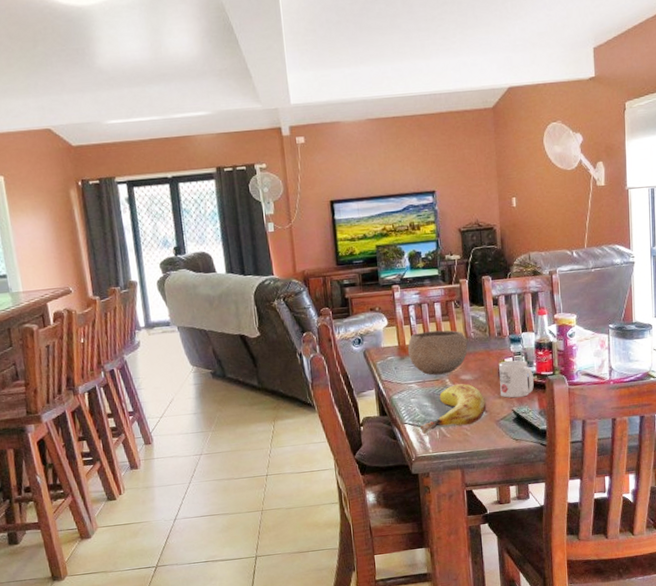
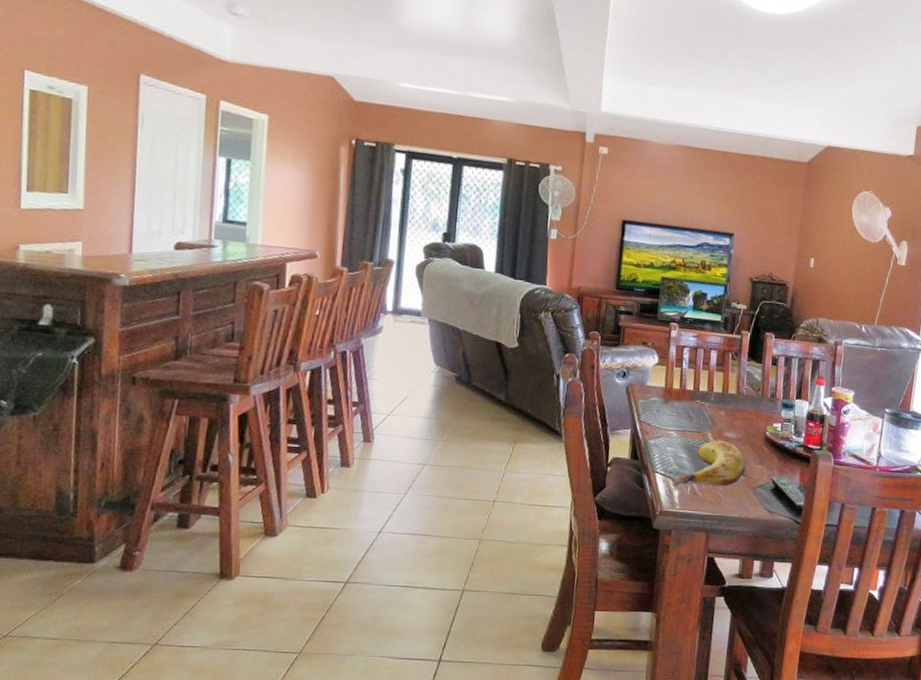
bowl: present [407,330,468,376] -> none [673,378,738,428]
mug: present [499,360,534,398] -> none [762,426,800,467]

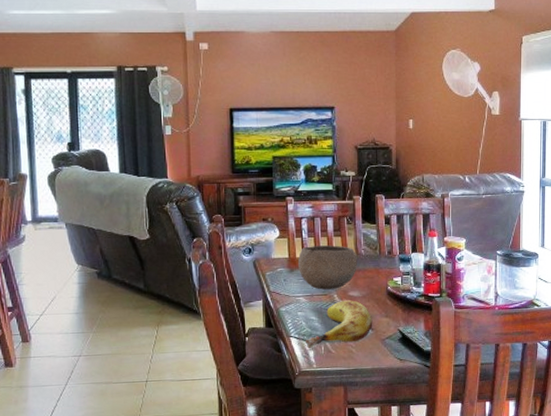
bowl: none [673,378,738,428] -> present [297,245,357,290]

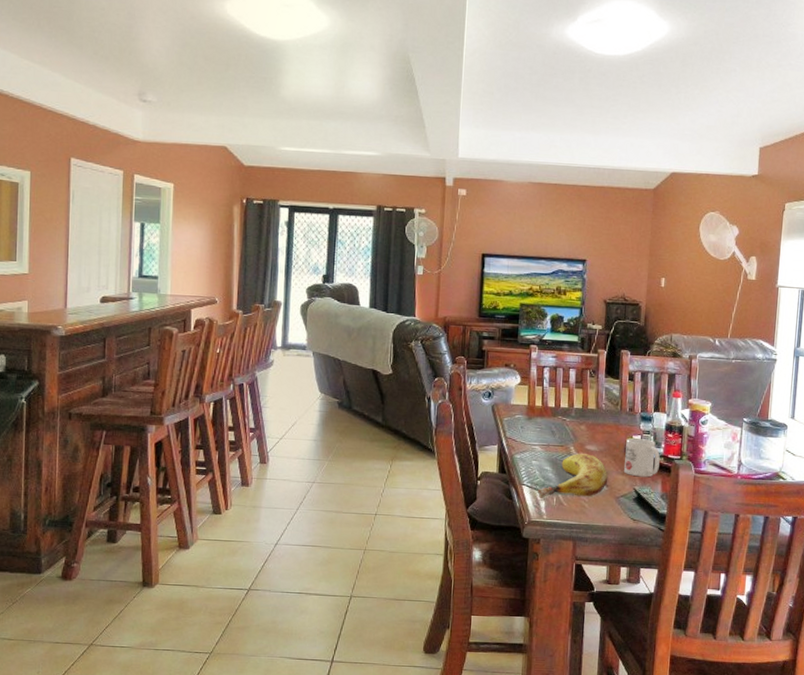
bowl: present [297,245,357,290] -> none [536,395,597,441]
mug: none [387,280,421,318] -> present [624,438,660,477]

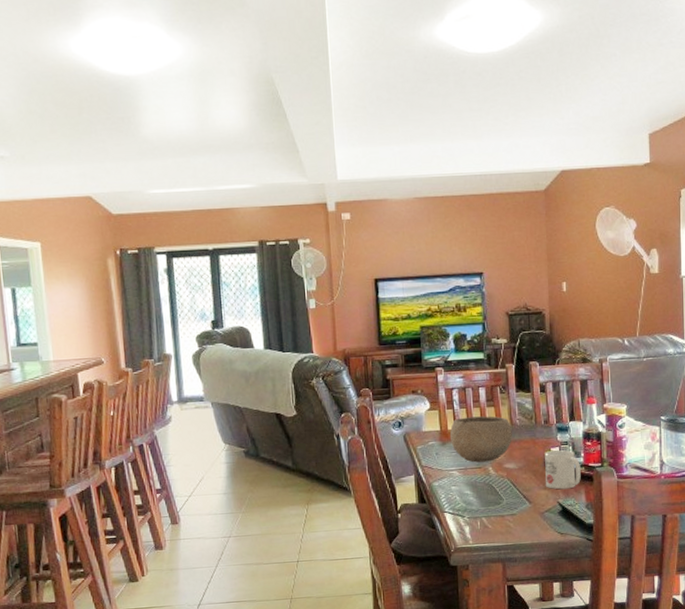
bowl: none [536,395,597,441] -> present [449,416,512,463]
banana: present [537,453,608,498] -> none [460,473,531,524]

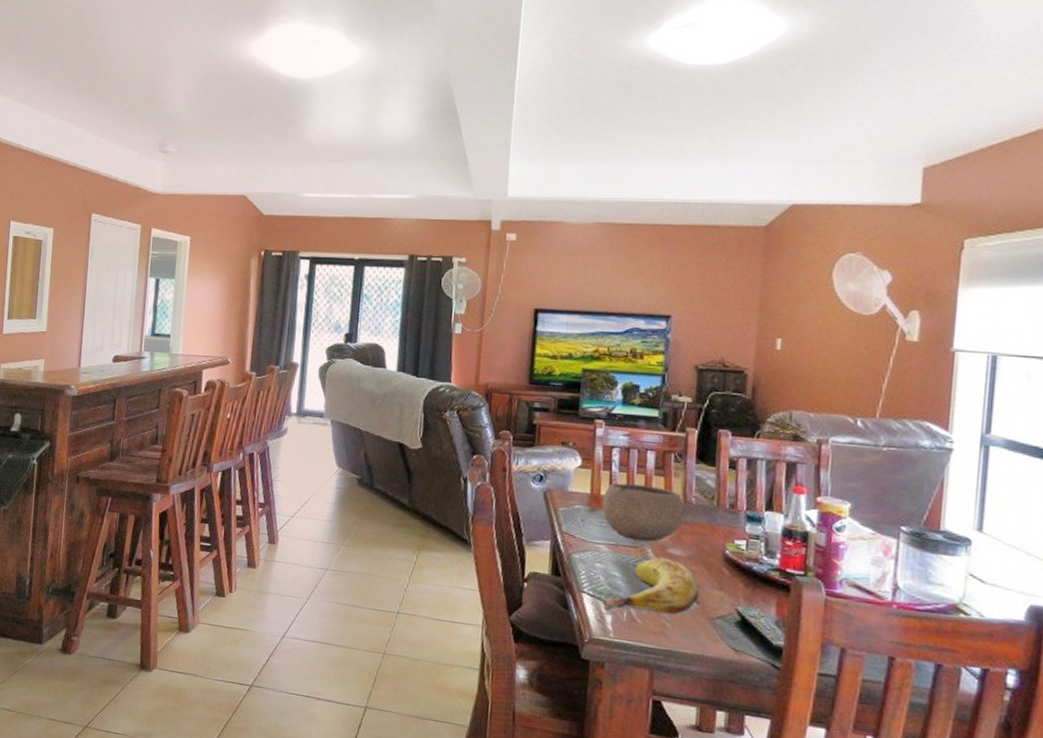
banana: none [460,473,531,524] -> present [601,558,700,615]
mug: present [545,450,581,490] -> none [722,543,774,596]

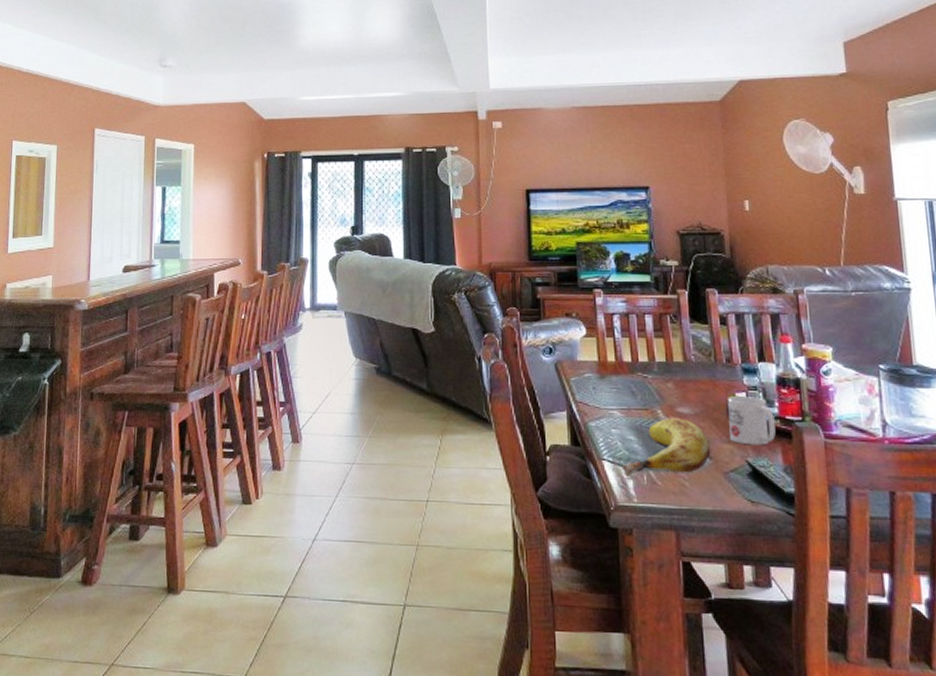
bowl: present [601,483,685,542] -> none [609,348,686,403]
mug: none [722,543,774,596] -> present [728,396,776,446]

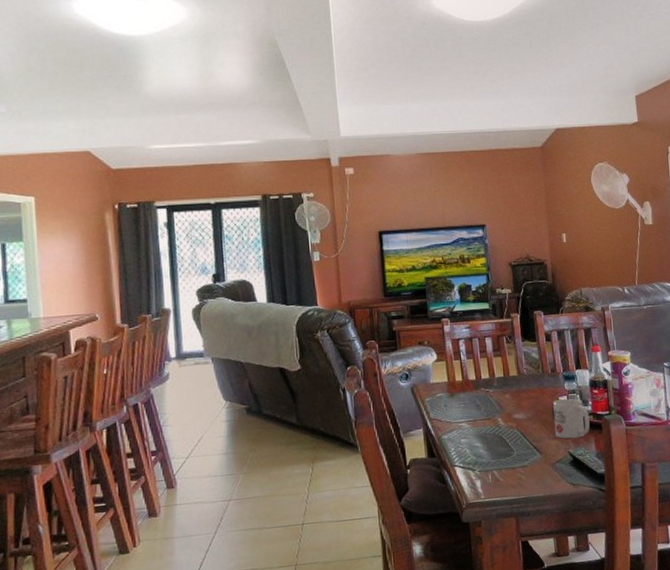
banana: present [621,418,711,476] -> none [470,423,541,478]

